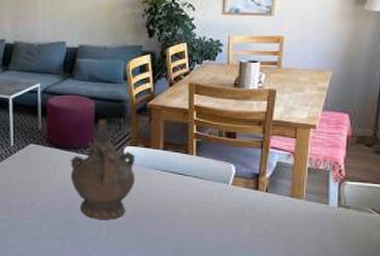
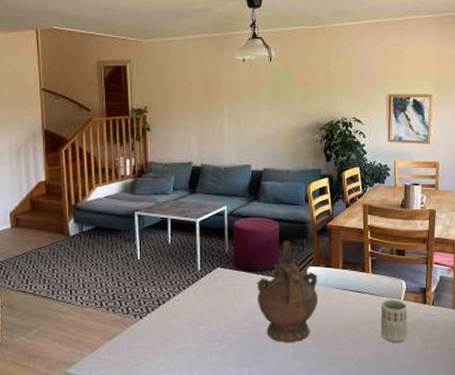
cup: none [204,183,236,227] -> present [381,299,408,342]

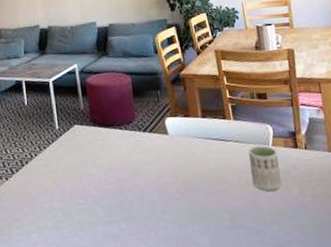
ceremonial vessel: present [256,240,319,342] -> none [115,92,181,197]

